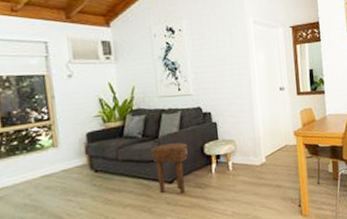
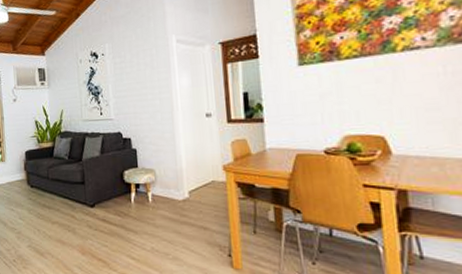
side table: present [151,142,188,194] -> none [76,167,109,219]

